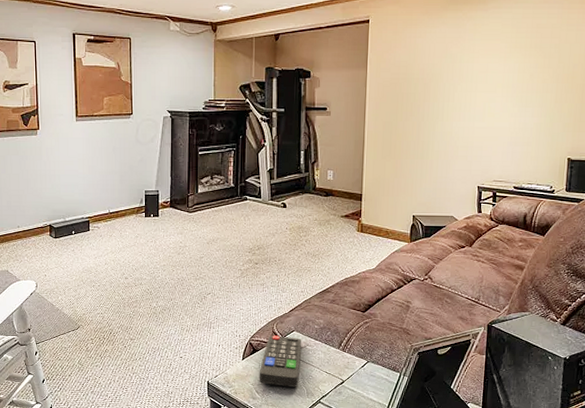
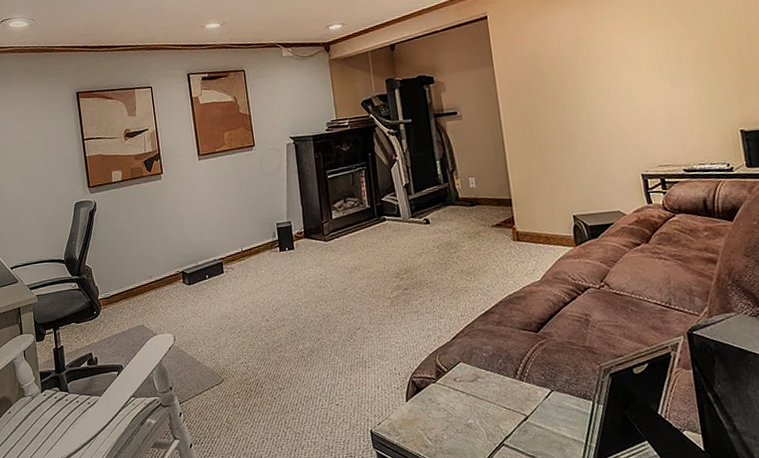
remote control: present [259,335,302,387] -> none [427,369,475,430]

